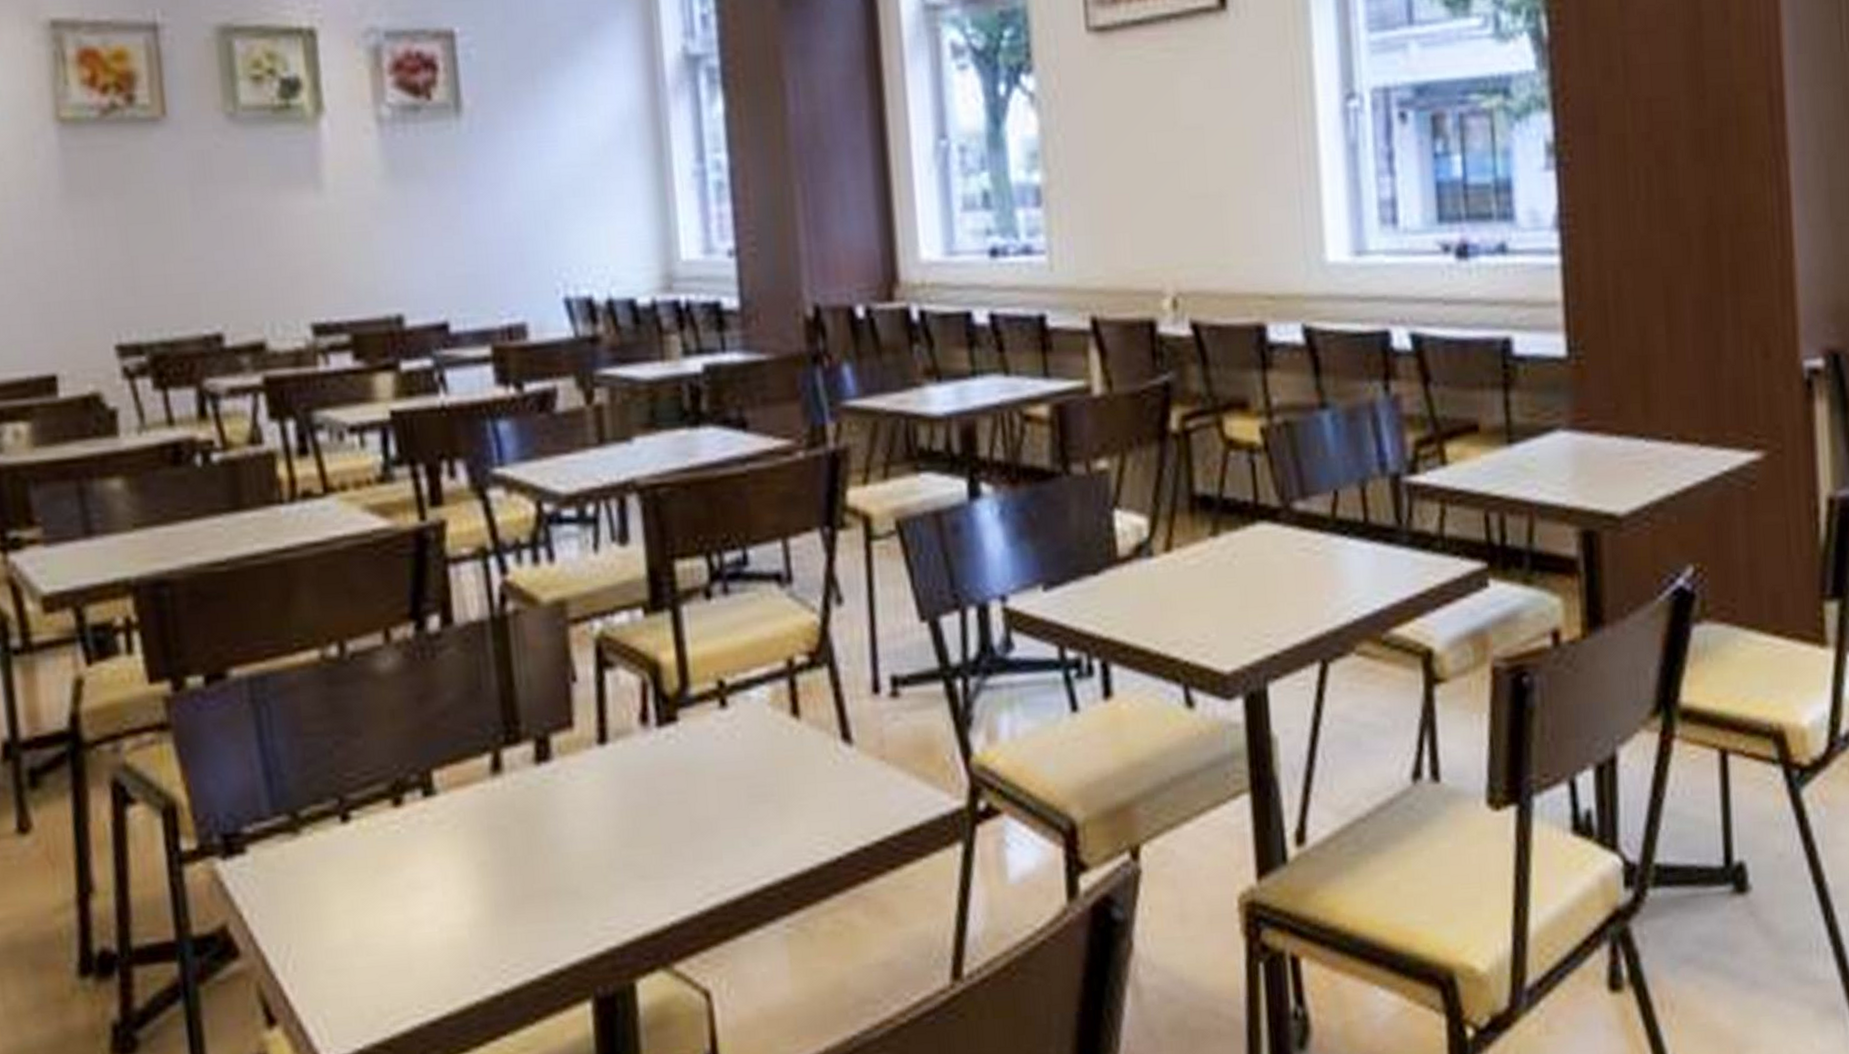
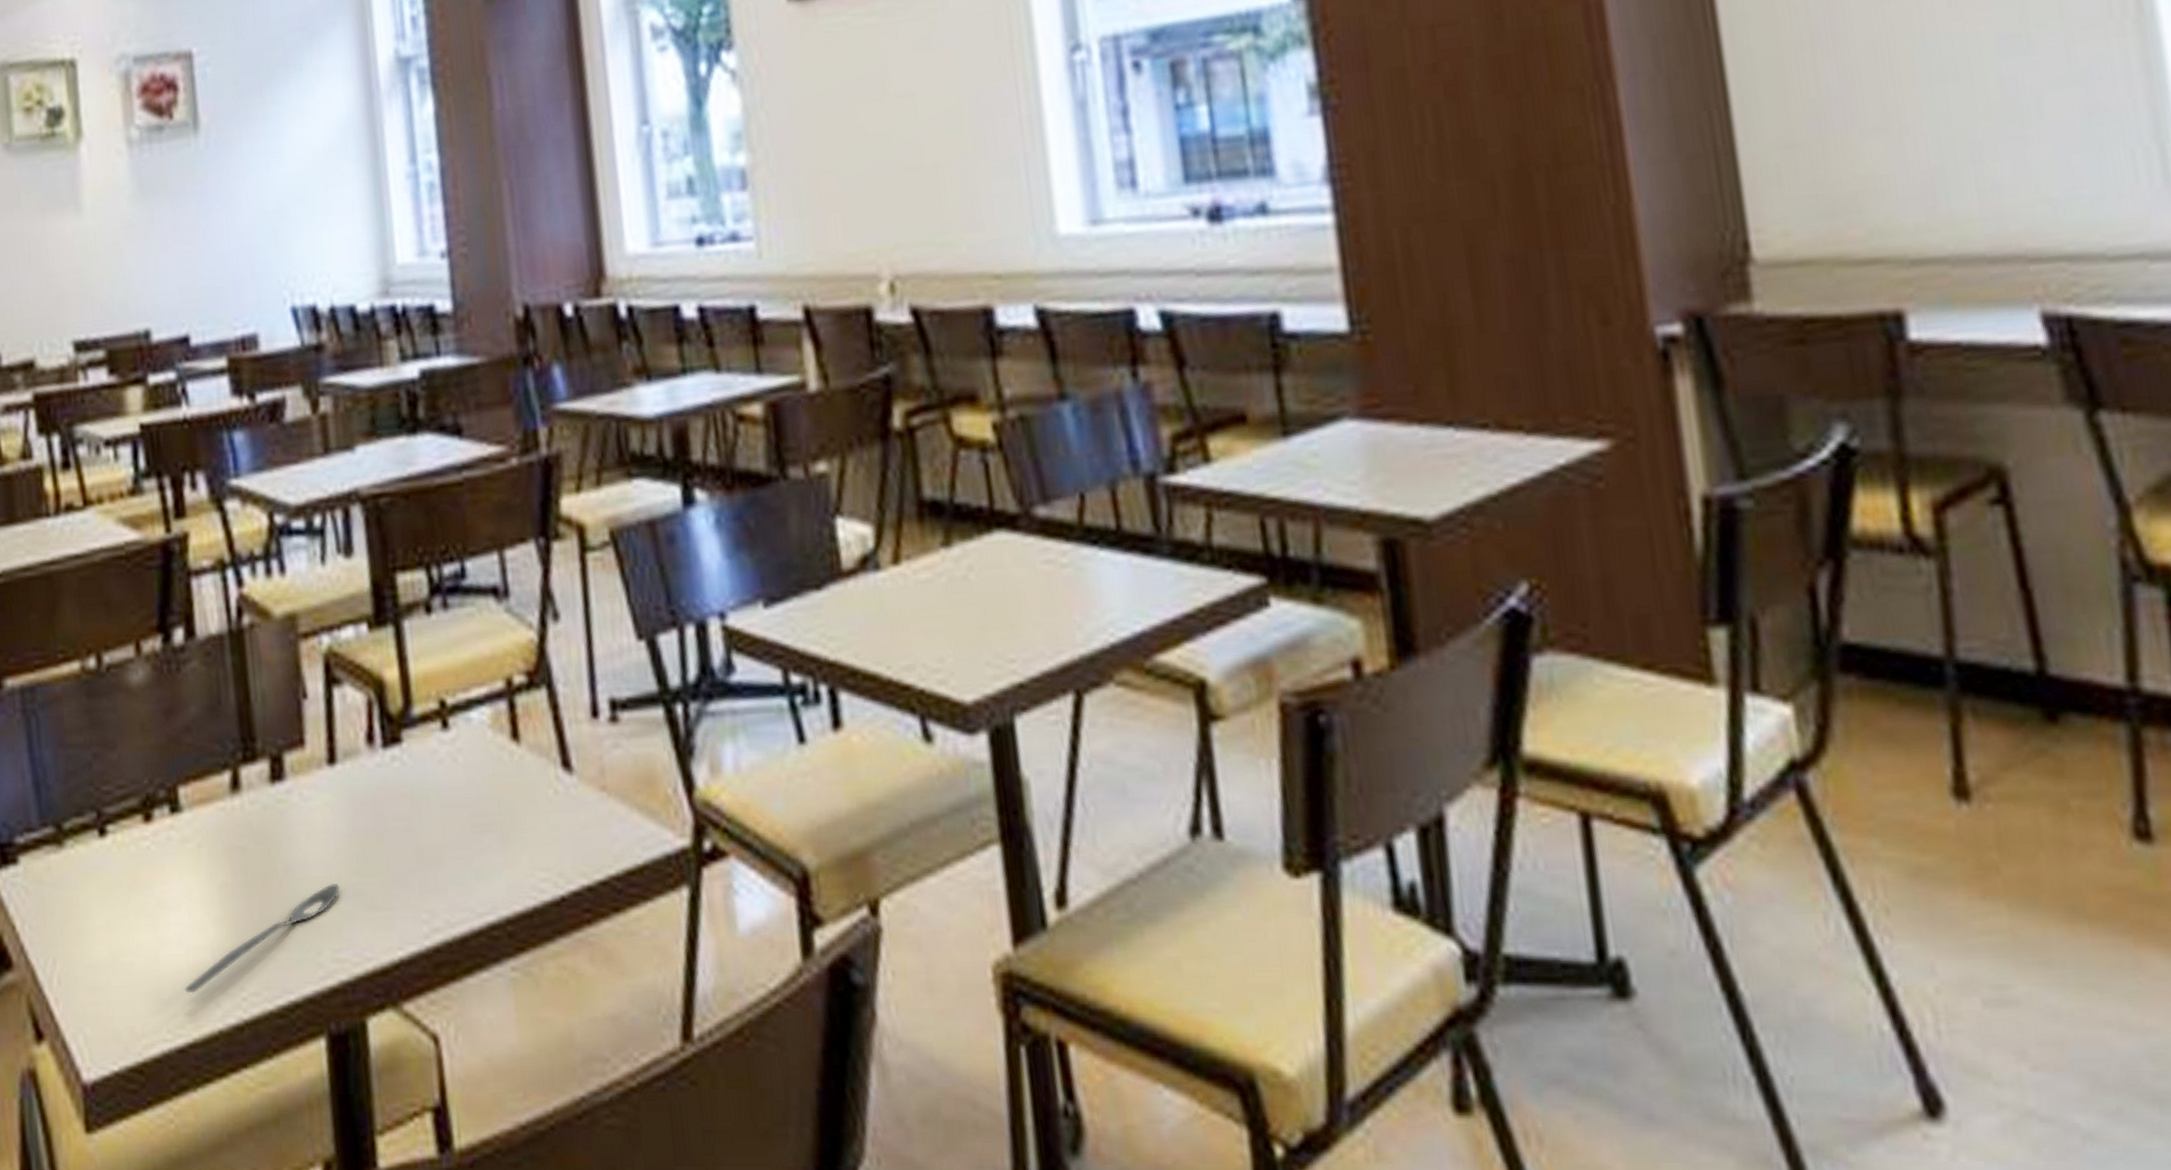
spoon: none [437,856,610,969] -> present [184,882,340,994]

